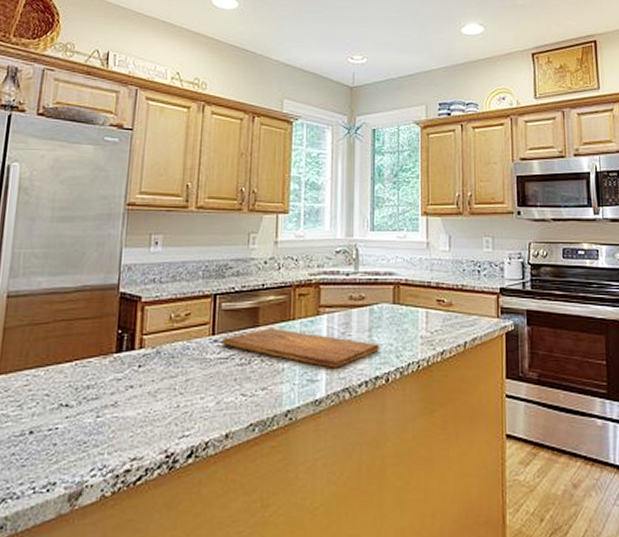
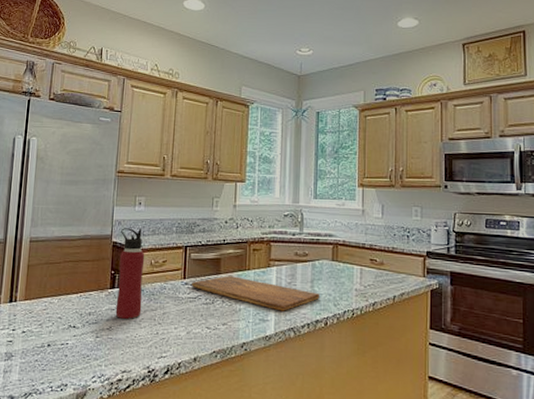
water bottle: none [122,274,163,390] -> present [115,228,145,319]

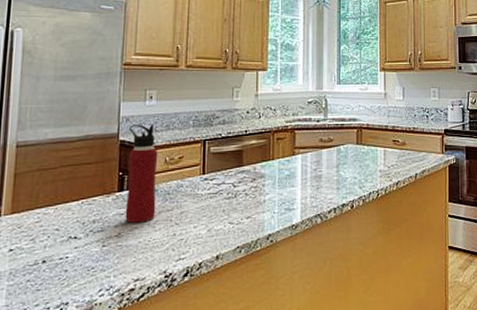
cutting board: present [192,276,319,311] -> none [212,167,345,199]

